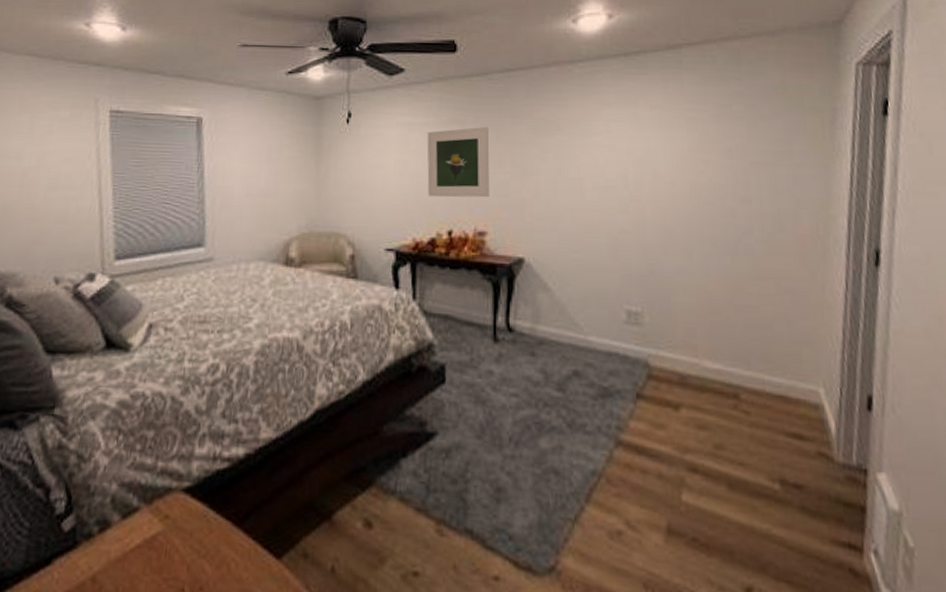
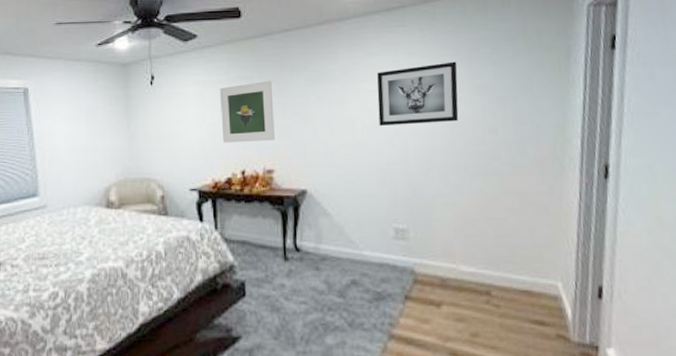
wall art: none [611,118,706,189] -> present [377,61,459,126]

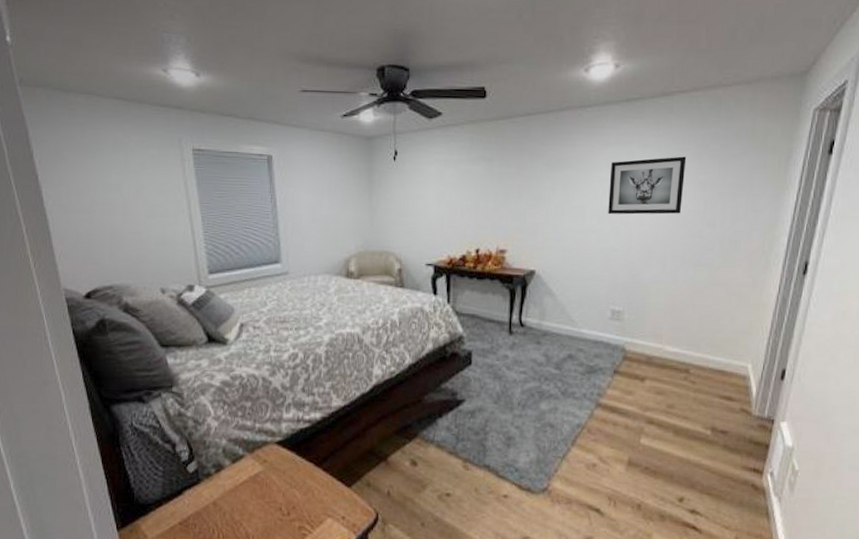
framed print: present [219,80,275,143] -> none [460,163,511,223]

